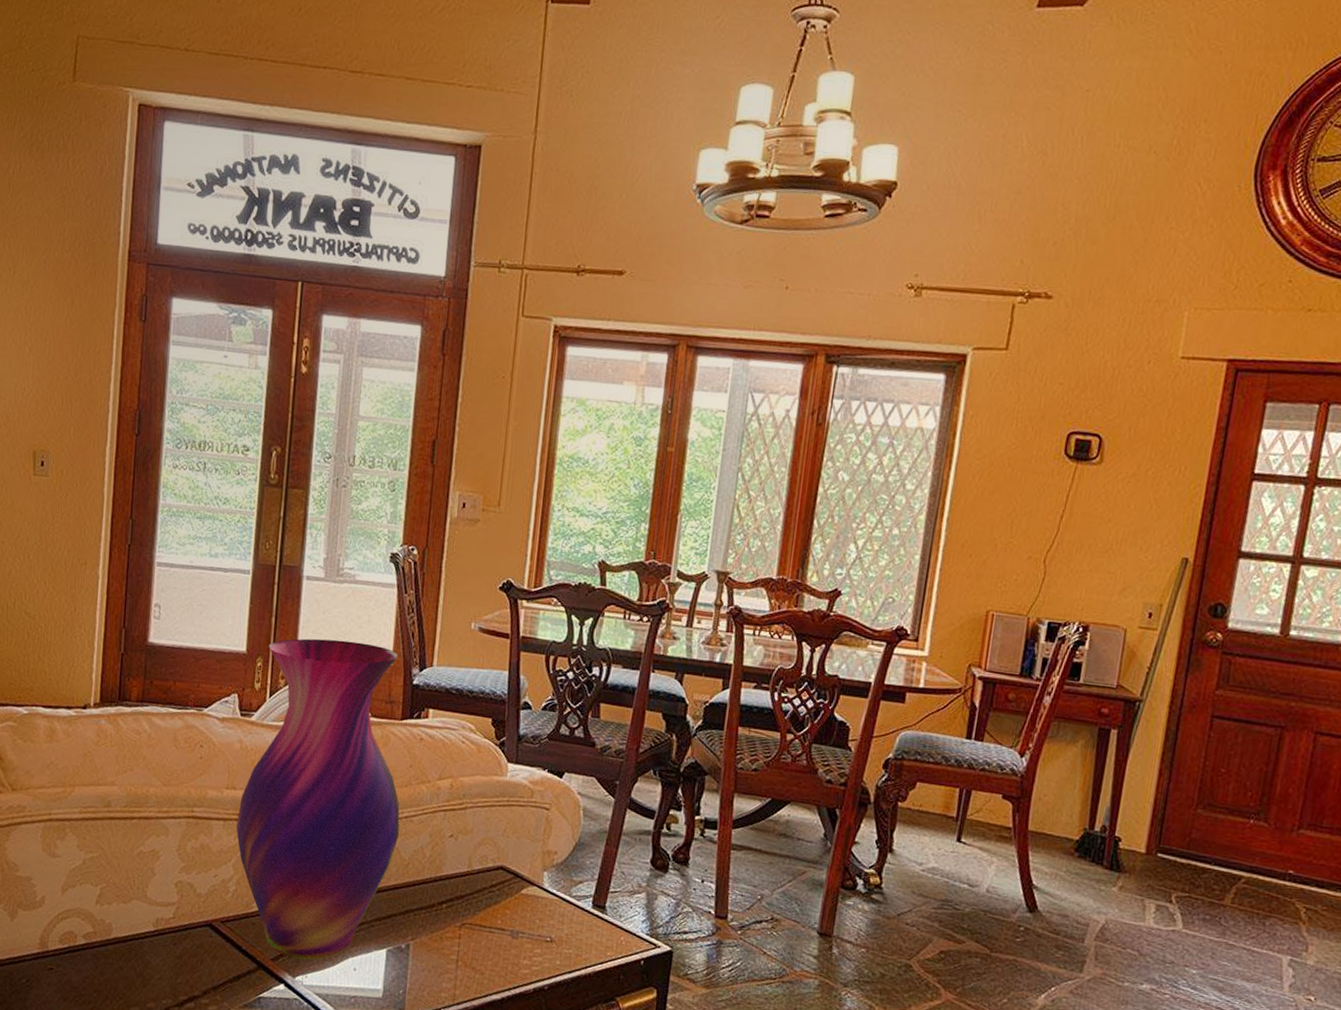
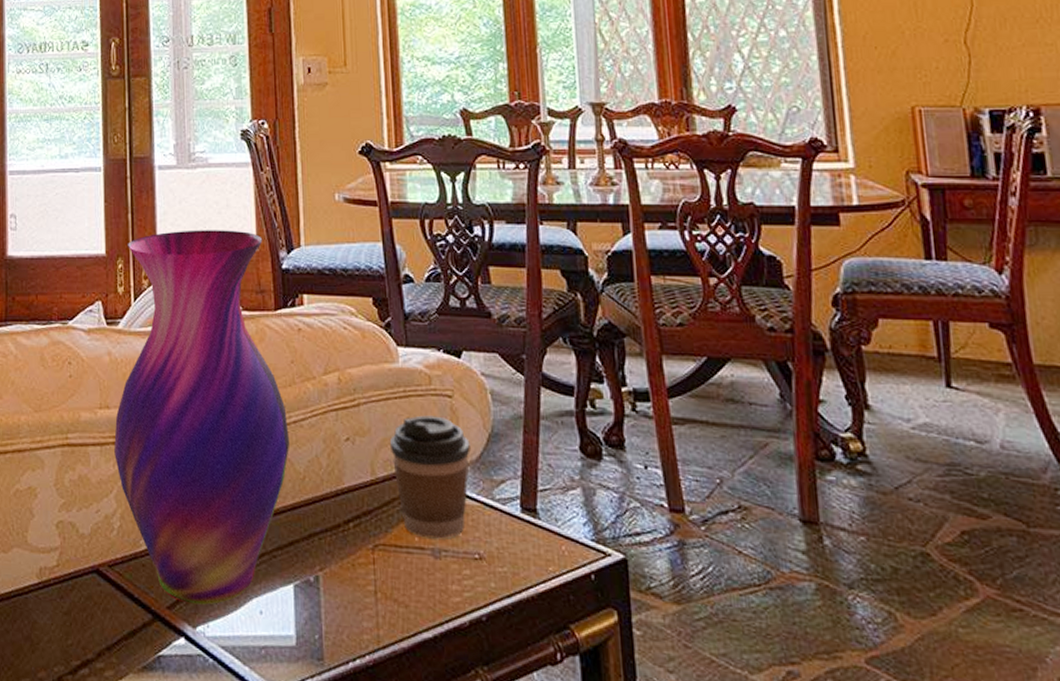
coffee cup: none [488,822,558,924] -> present [389,415,470,539]

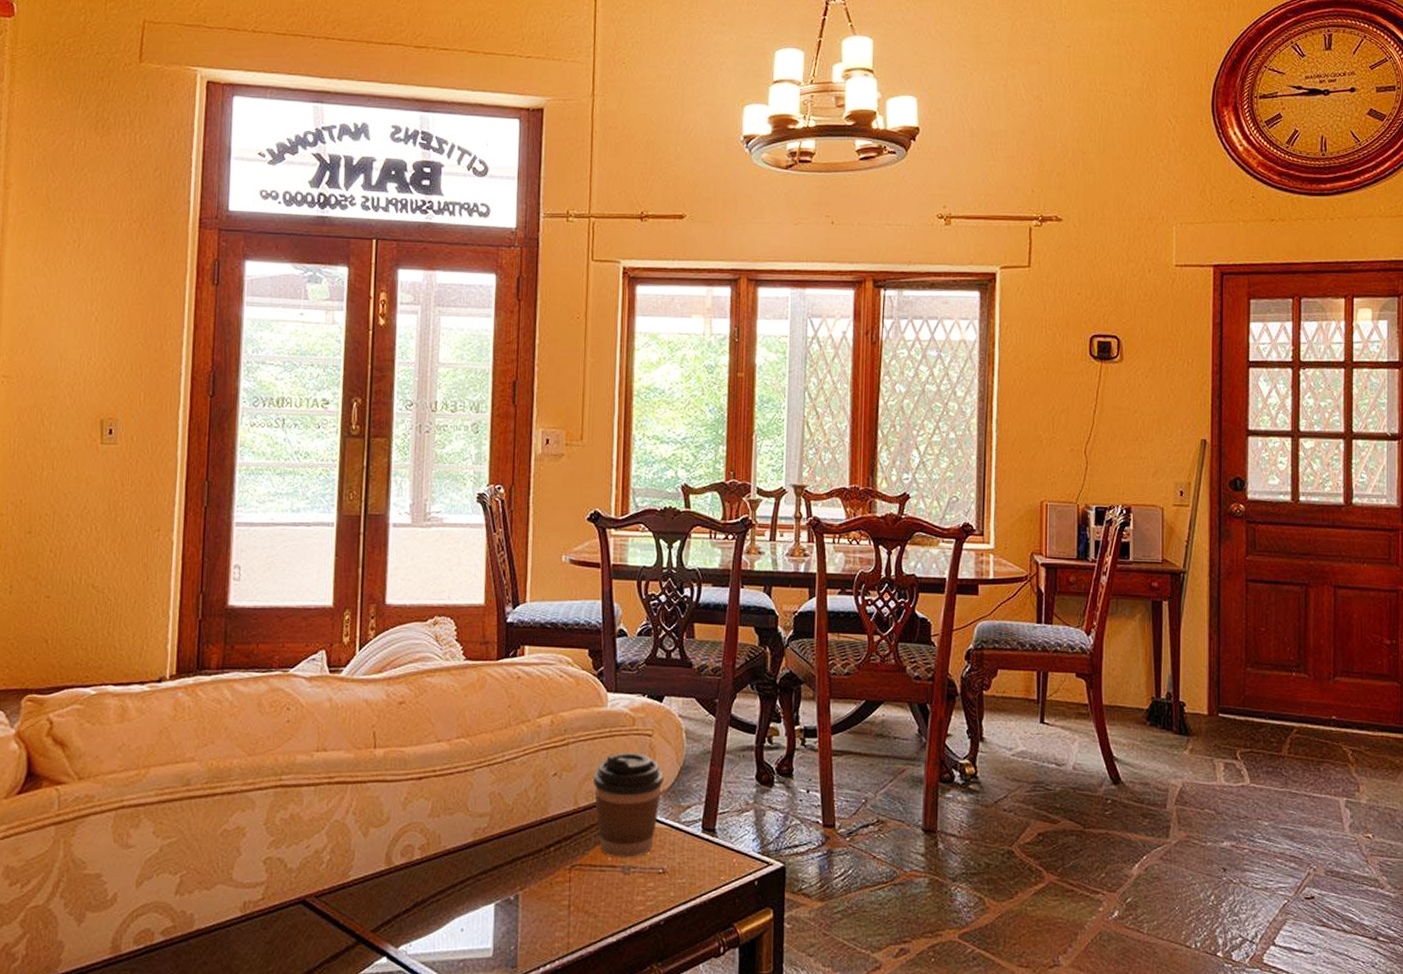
vase: present [114,230,290,605] -> none [328,585,502,926]

